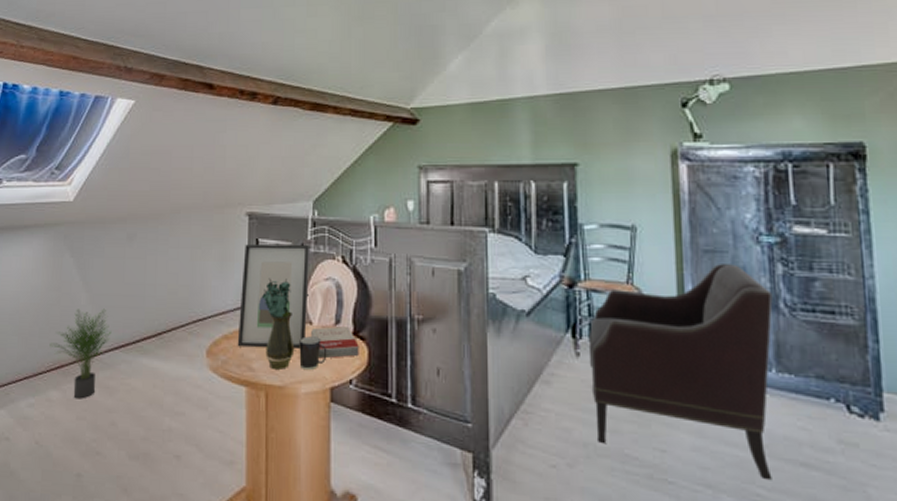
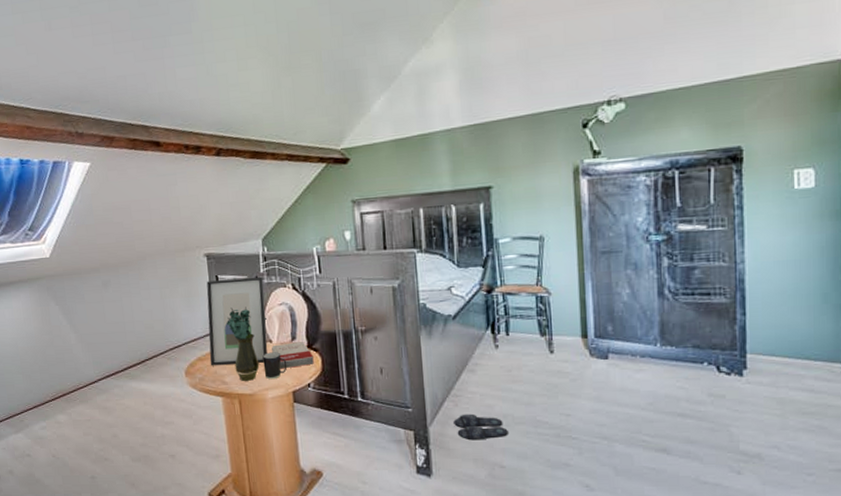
potted plant: present [49,308,112,399] -> none [50,345,102,419]
slippers: none [522,436,589,474] -> present [454,413,508,441]
armchair: present [588,264,773,481] -> none [505,261,659,430]

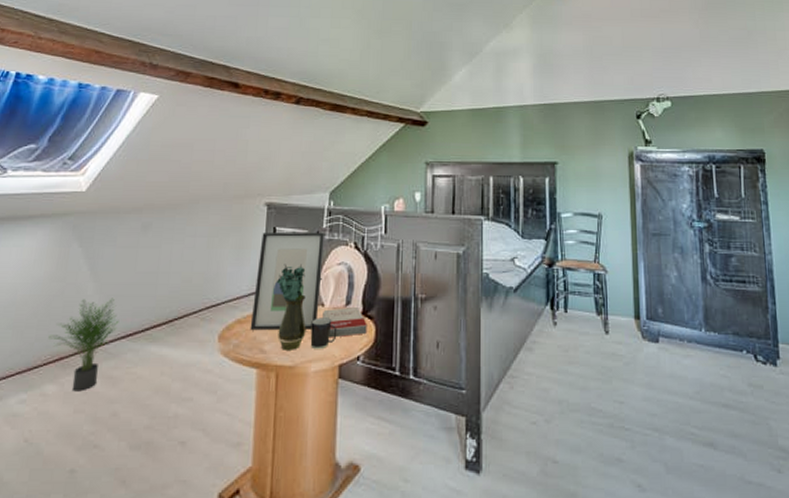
potted plant: none [50,345,102,419] -> present [48,298,119,392]
slippers: present [454,413,508,441] -> none [508,398,563,430]

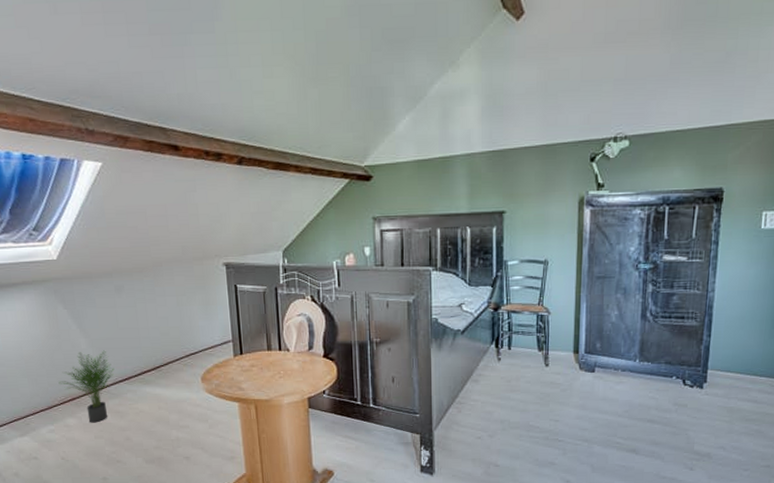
picture frame: present [250,230,326,331] -> none [225,286,285,373]
vase: present [277,264,307,350] -> none [245,316,277,387]
mug: present [310,318,337,350] -> none [280,360,304,387]
book: present [323,307,367,338] -> none [289,351,330,377]

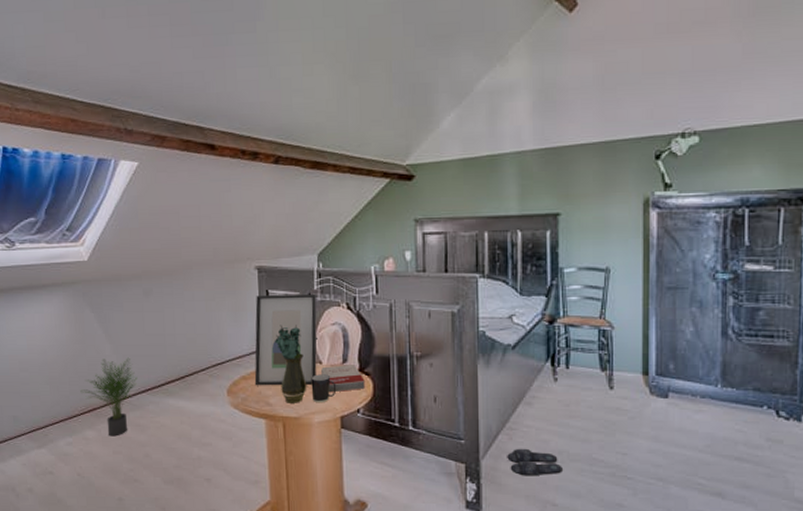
picture frame: none [225,286,285,373] -> present [254,292,317,386]
vase: none [245,316,277,387] -> present [275,325,307,403]
mug: none [280,360,304,387] -> present [311,374,337,403]
book: none [289,351,330,377] -> present [321,365,365,393]
slippers: none [456,419,504,443] -> present [507,448,562,476]

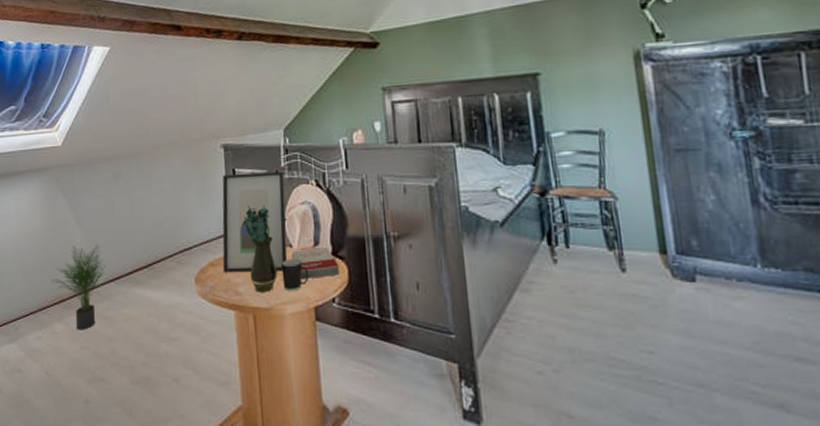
slippers: present [507,448,562,476] -> none [506,344,575,380]

